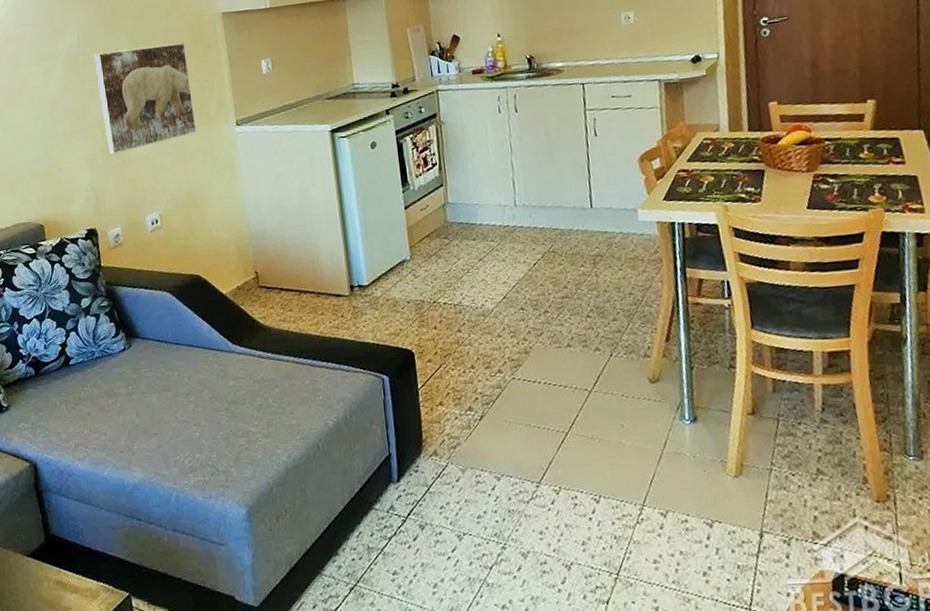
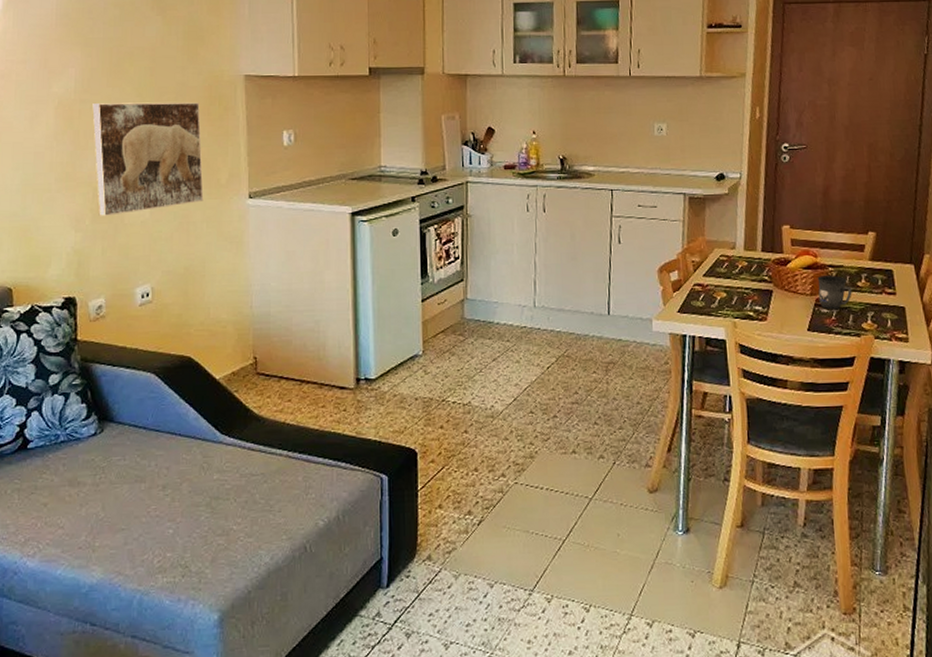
mug: none [813,149,855,185] -> present [817,275,852,310]

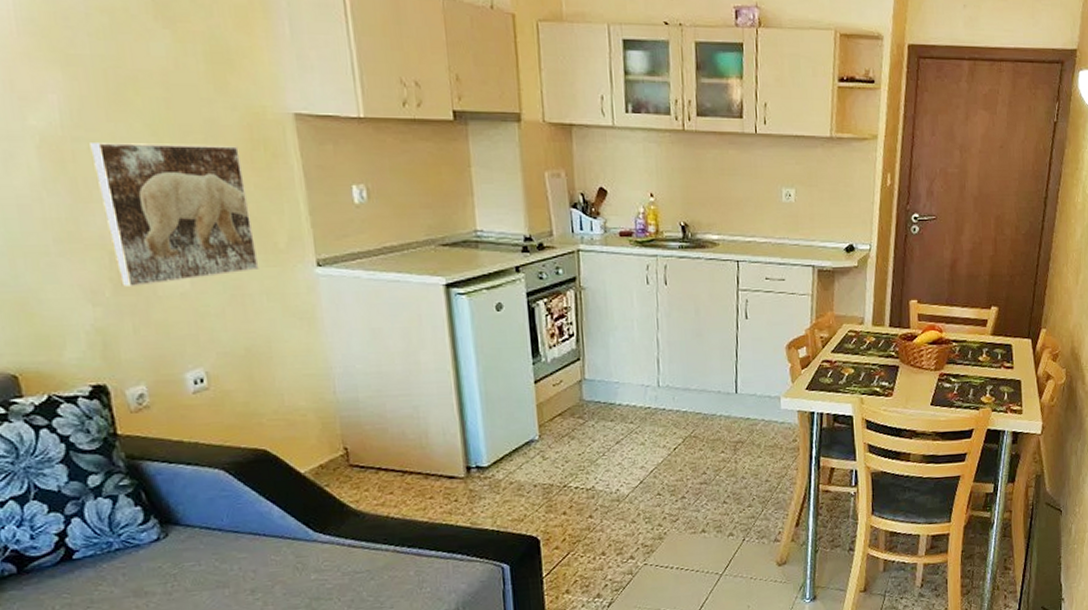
mug: present [817,275,852,310] -> none [942,350,974,384]

